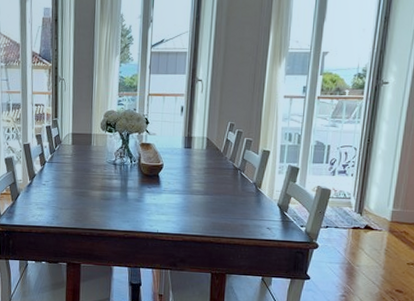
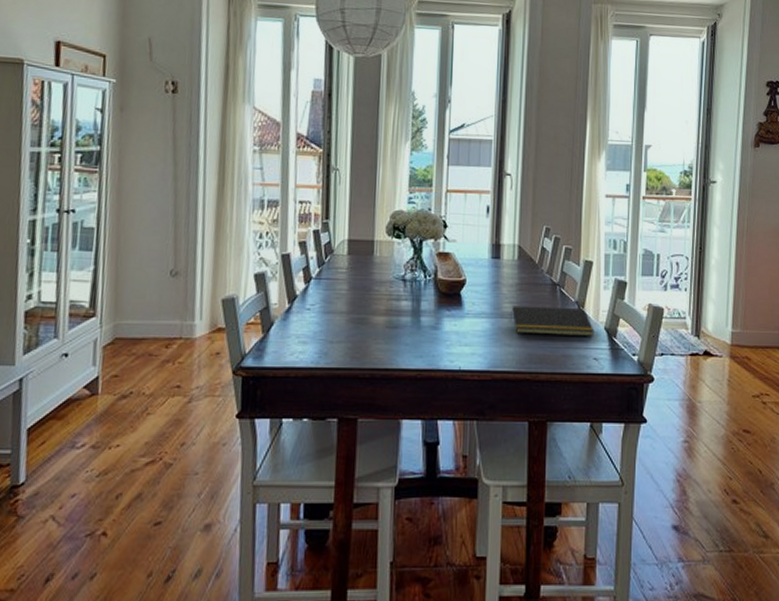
notepad: none [199,185,269,210] -> present [511,305,595,336]

